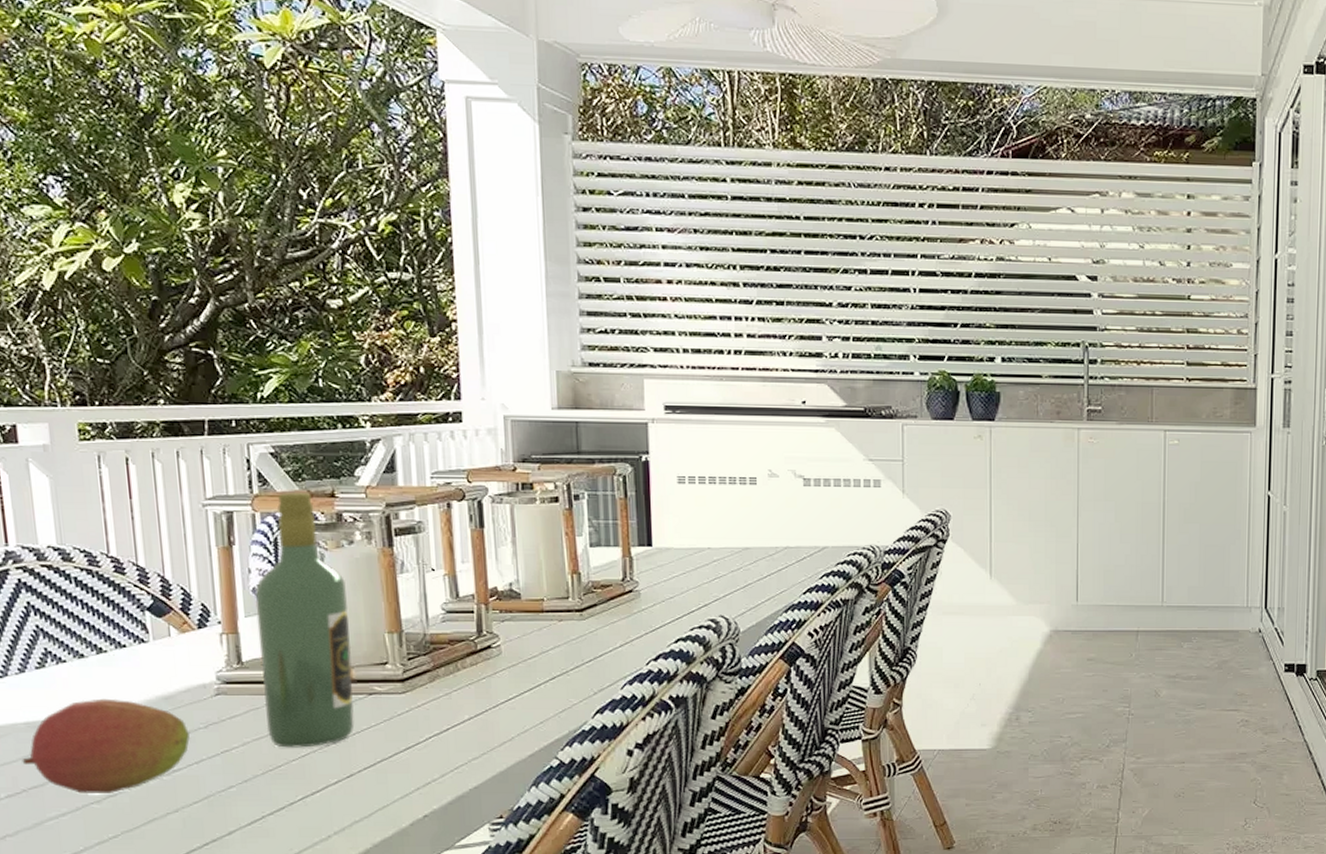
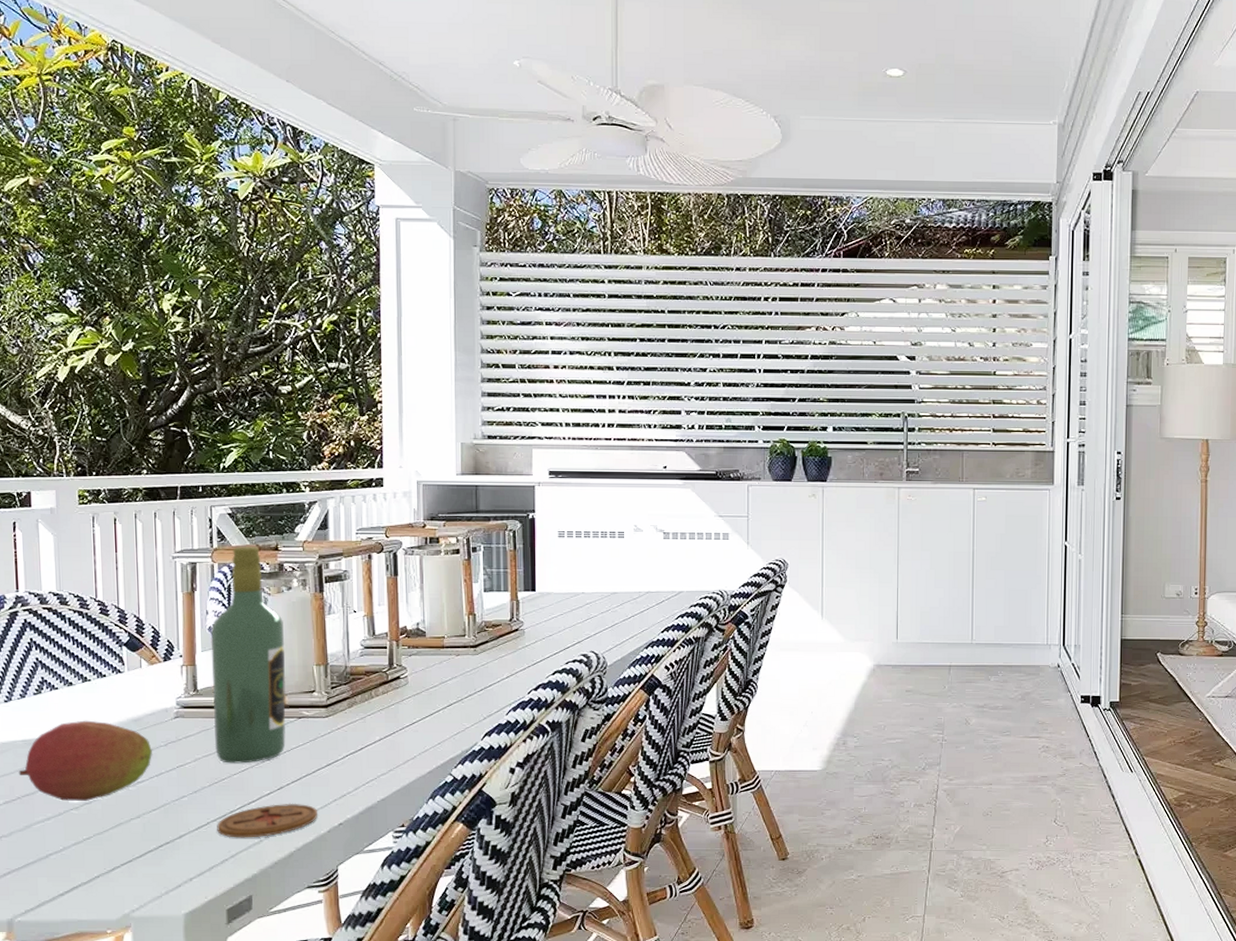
coaster: none [274,792,397,834] -> present [217,803,317,838]

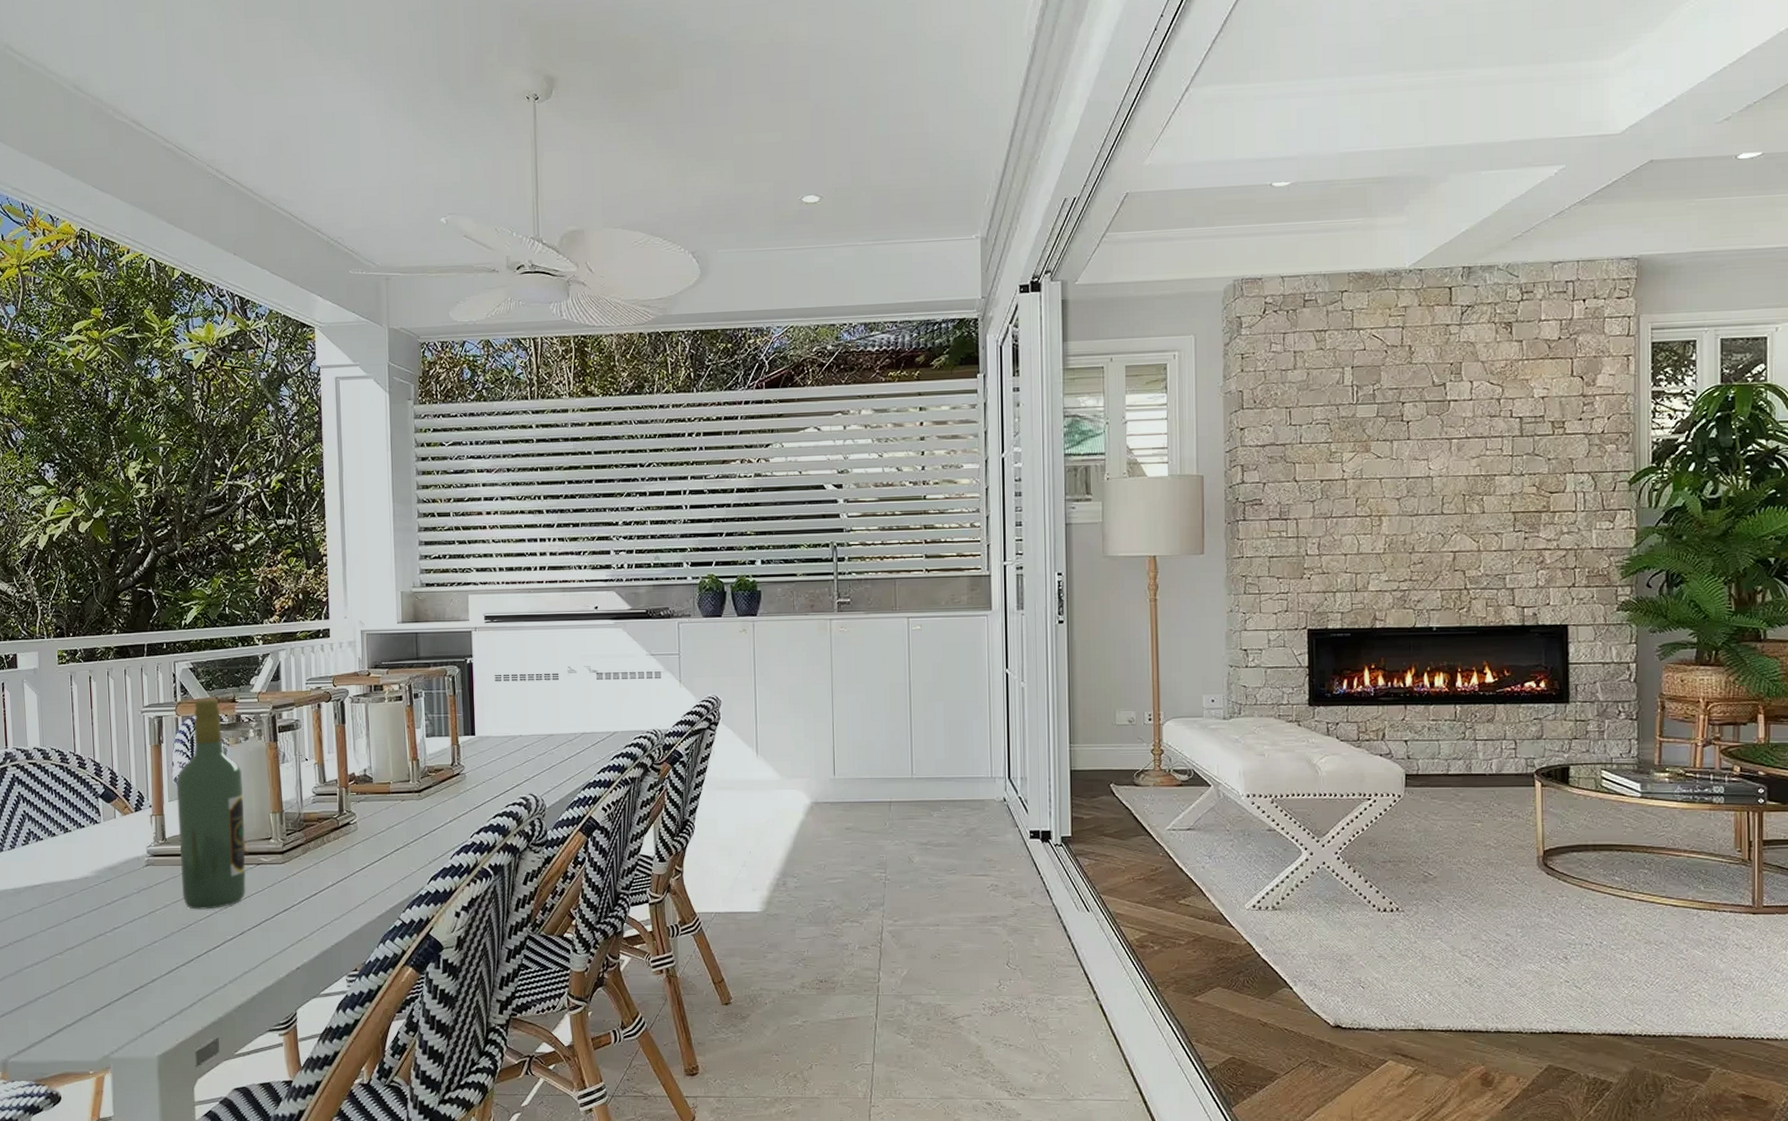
fruit: present [18,720,153,801] -> none [10,869,128,946]
coaster: present [217,803,317,838] -> none [185,947,277,982]

